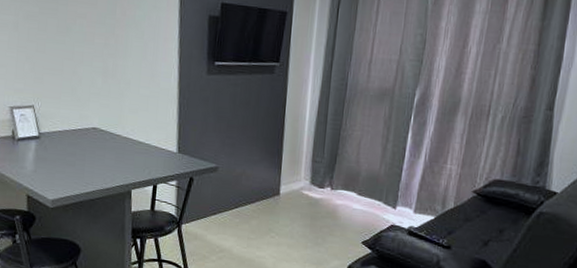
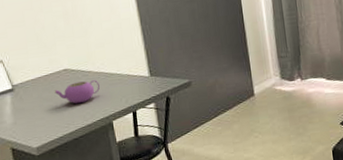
teapot: none [79,143,125,166] -> present [54,80,100,104]

